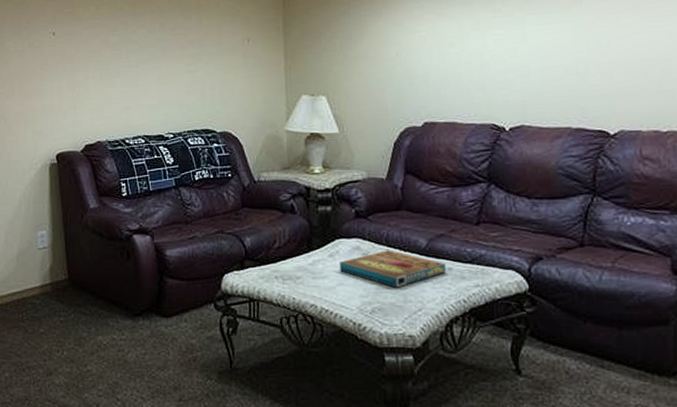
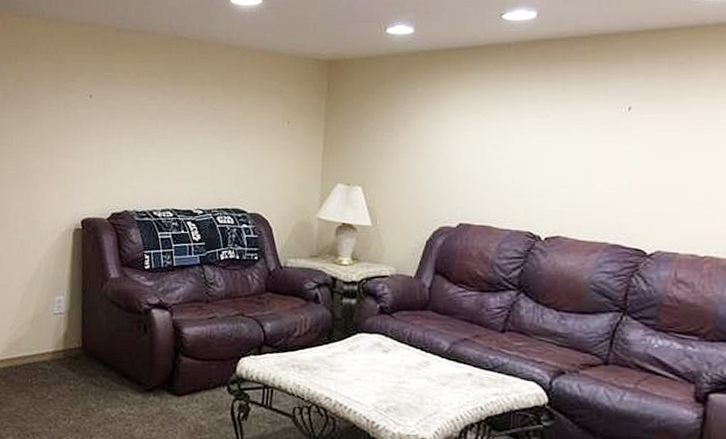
pizza box: present [339,250,446,288] -> none [357,349,466,389]

